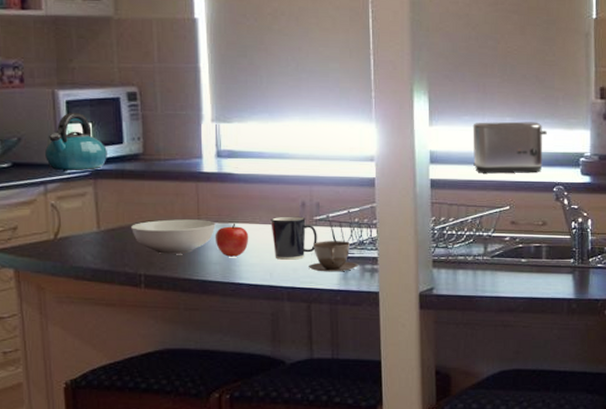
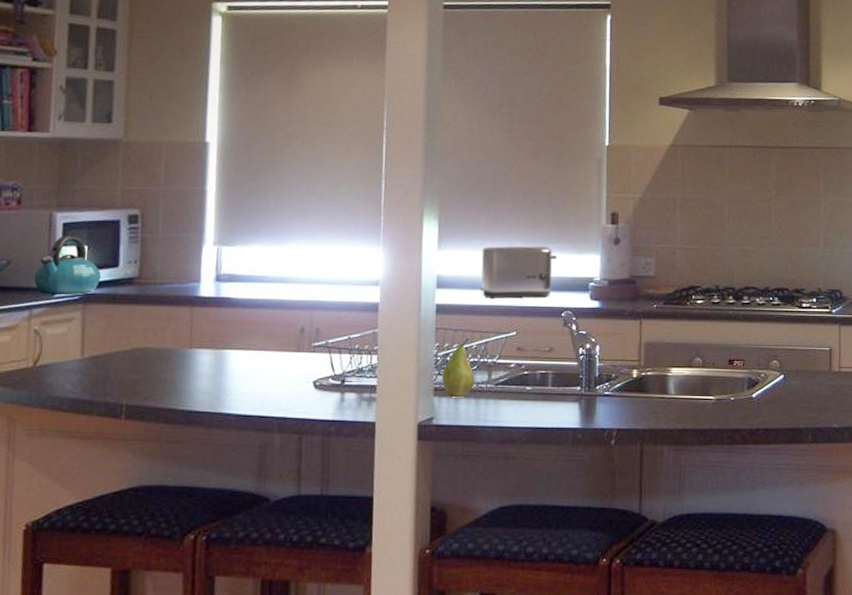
bowl: present [130,219,216,255] -> none [116,346,208,384]
fruit: present [215,223,249,257] -> none [205,349,242,385]
mug: present [271,216,317,261] -> none [266,342,315,390]
teacup: present [309,241,358,272] -> none [303,368,356,401]
fruit: none [439,212,471,269] -> present [441,338,475,398]

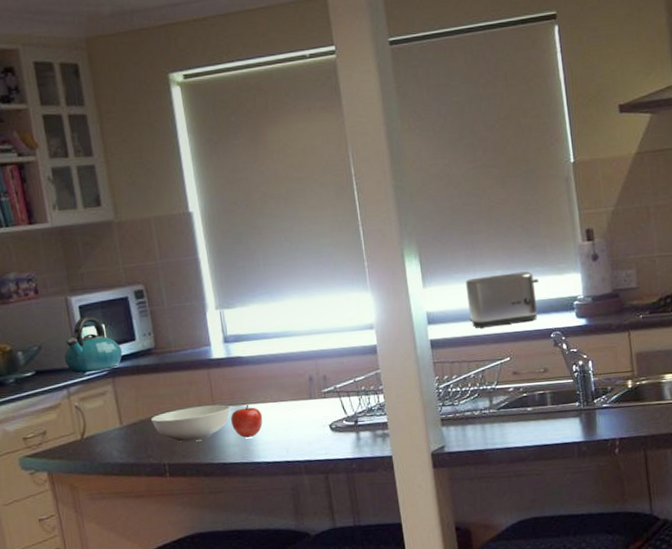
bowl: none [116,346,208,384] -> present [150,404,230,442]
fruit: none [205,349,242,385] -> present [230,404,263,438]
fruit: present [441,338,475,398] -> none [445,369,478,426]

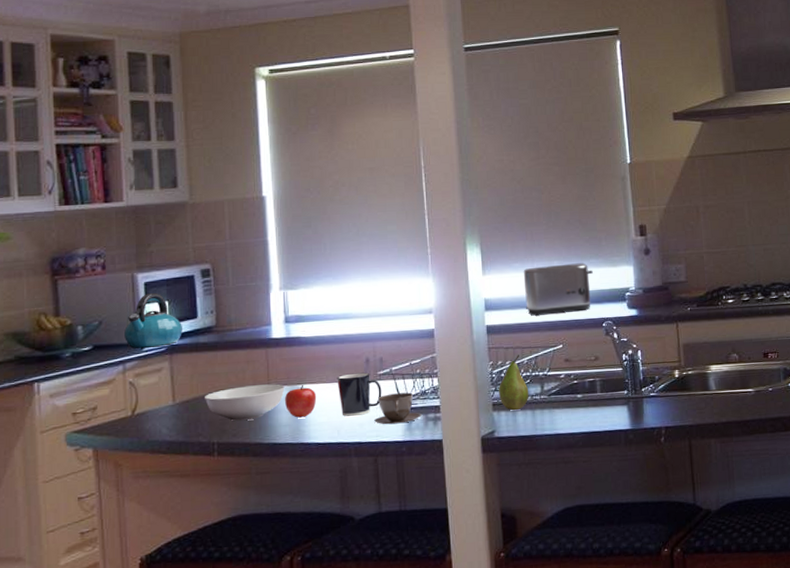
mug: none [281,390,328,436] -> present [337,372,382,417]
teacup: none [322,409,370,443] -> present [374,392,422,425]
fruit: none [445,369,478,426] -> present [498,355,529,411]

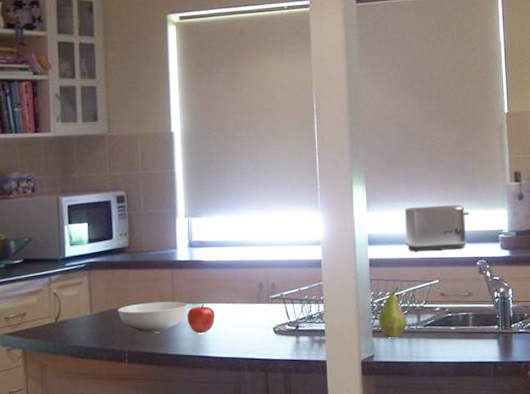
kettle: present [123,293,182,349] -> none [49,215,100,264]
mug: present [337,372,382,417] -> none [233,295,273,335]
teacup: present [374,392,422,425] -> none [266,316,308,344]

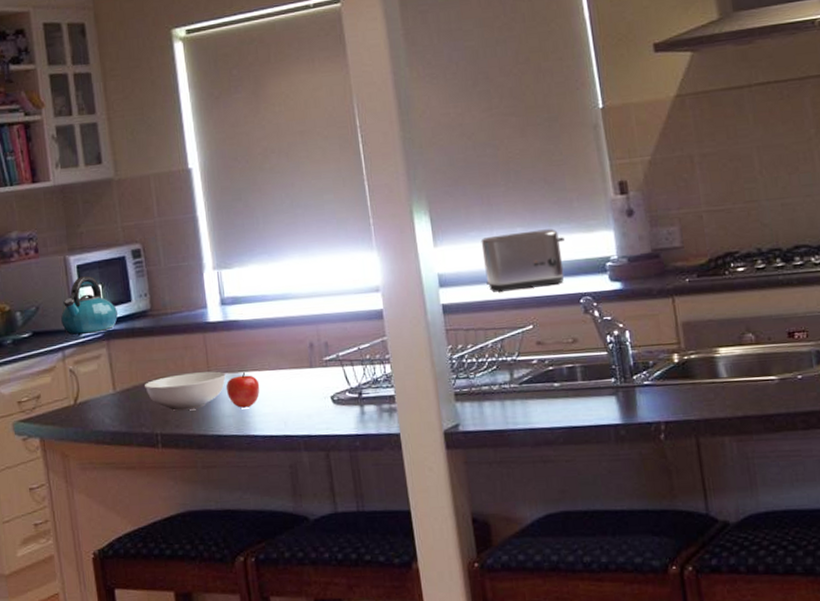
kettle: none [49,215,100,264] -> present [60,276,118,335]
fruit: present [378,287,406,338] -> none [460,337,497,402]

